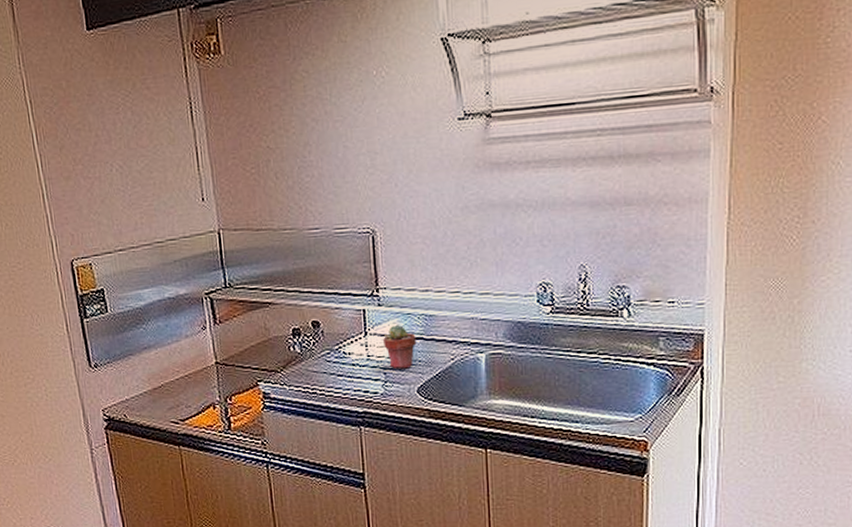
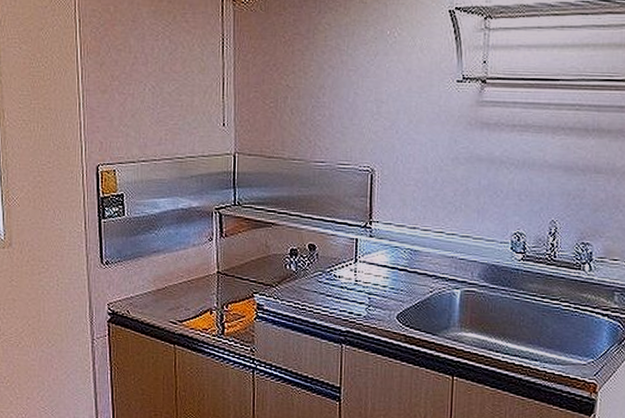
potted succulent: present [383,324,417,369] -> none [371,255,401,296]

